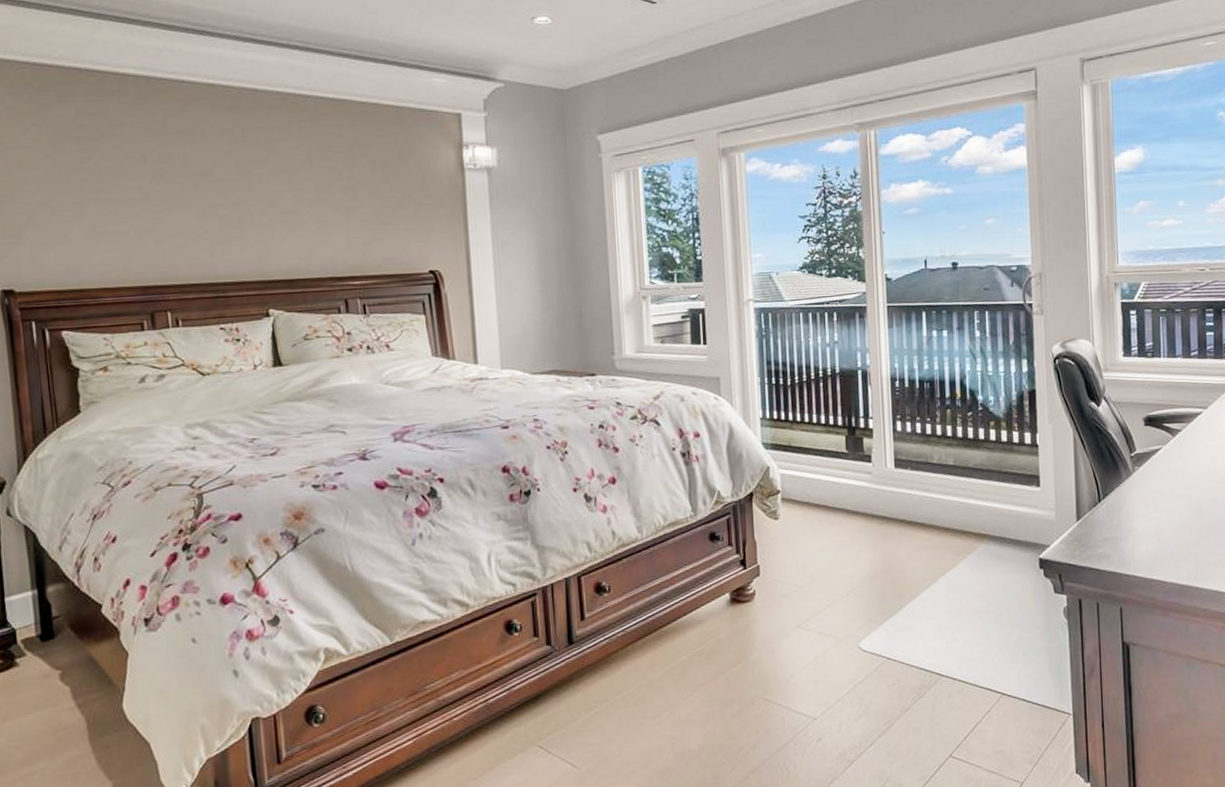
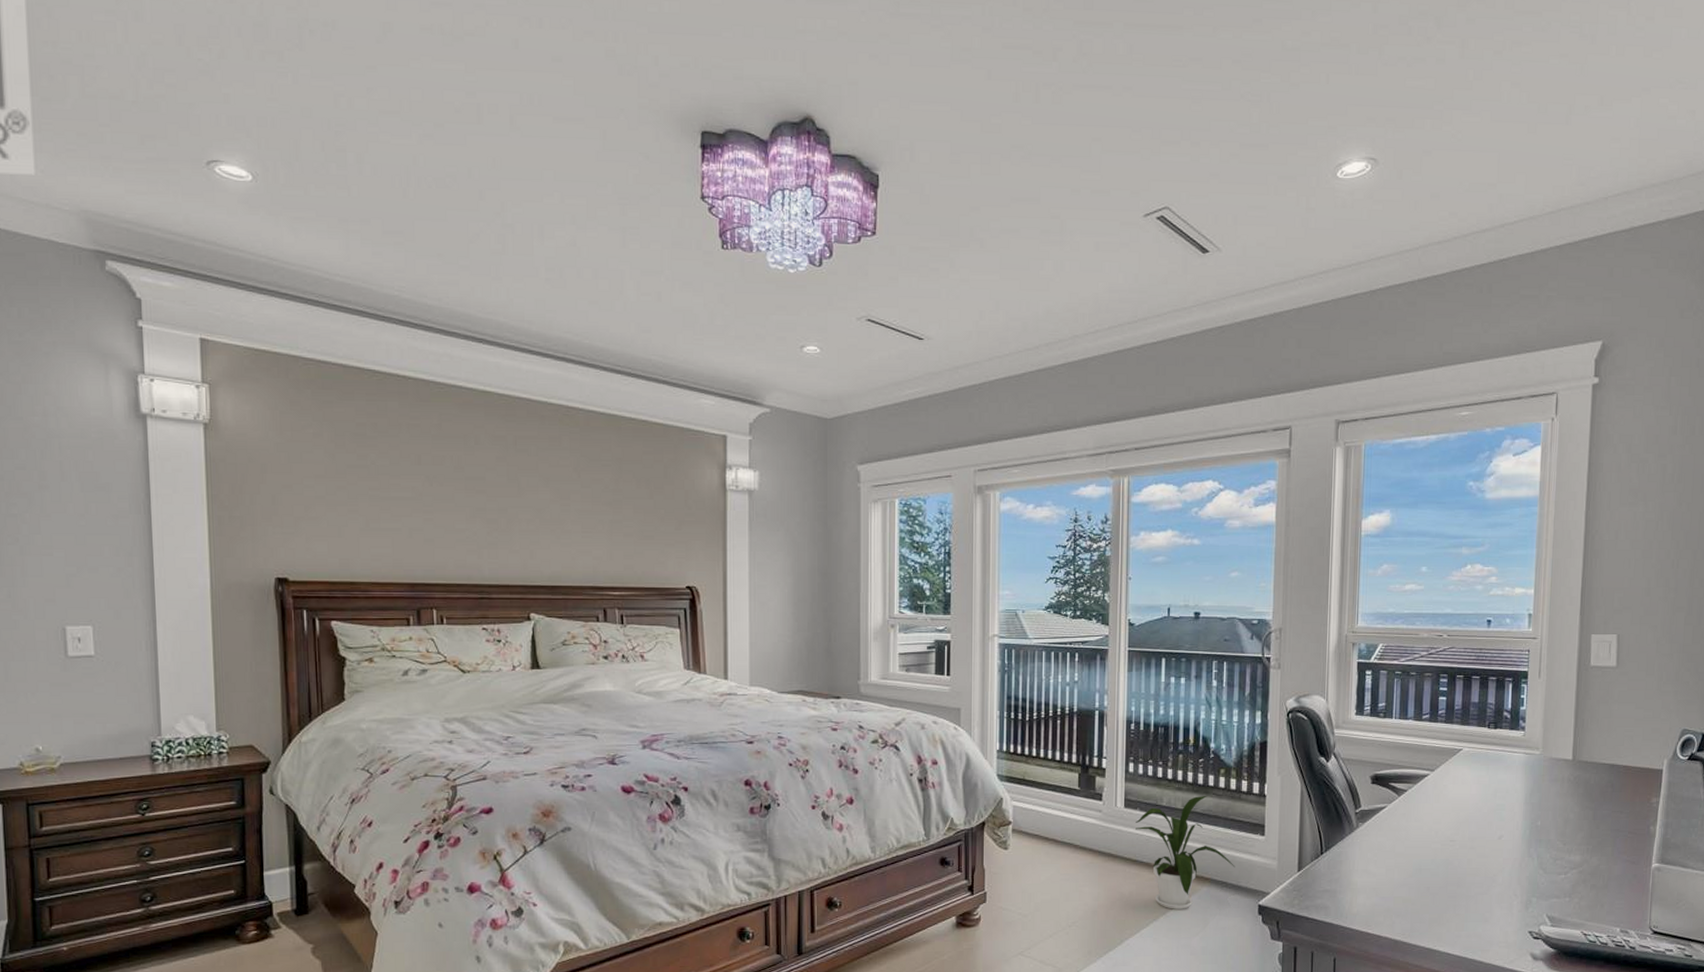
house plant: none [907,449,1013,570] -> present [1136,795,1235,909]

